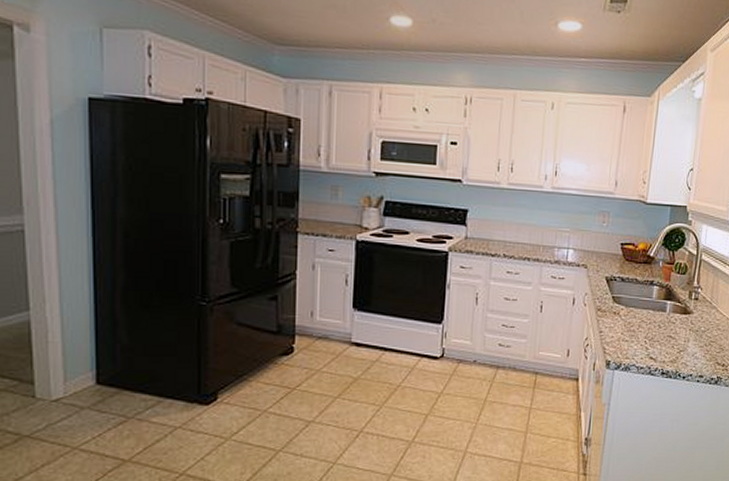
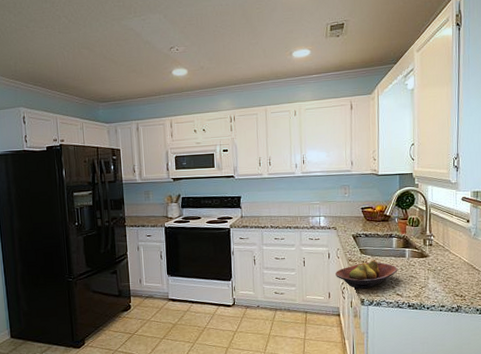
fruit bowl: none [579,312,655,347] -> present [336,260,398,289]

